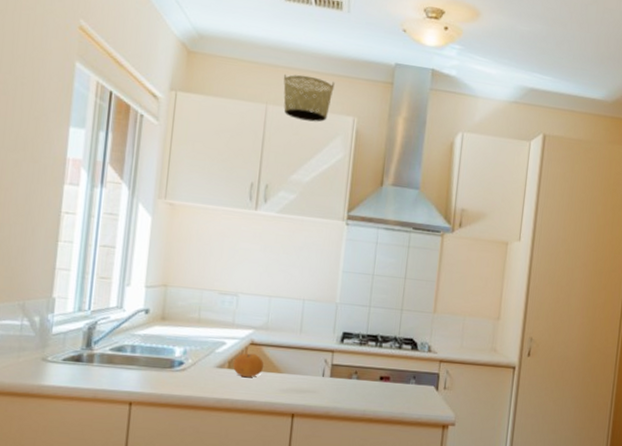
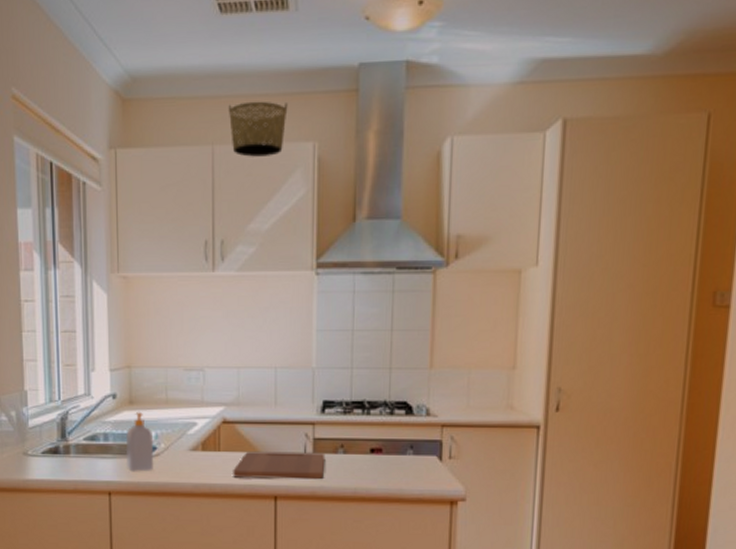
soap bottle: none [150,327,182,385] -> present [125,411,153,472]
fruit: present [233,353,264,377] -> none [207,432,240,458]
cutting board: none [255,371,341,401] -> present [233,451,326,480]

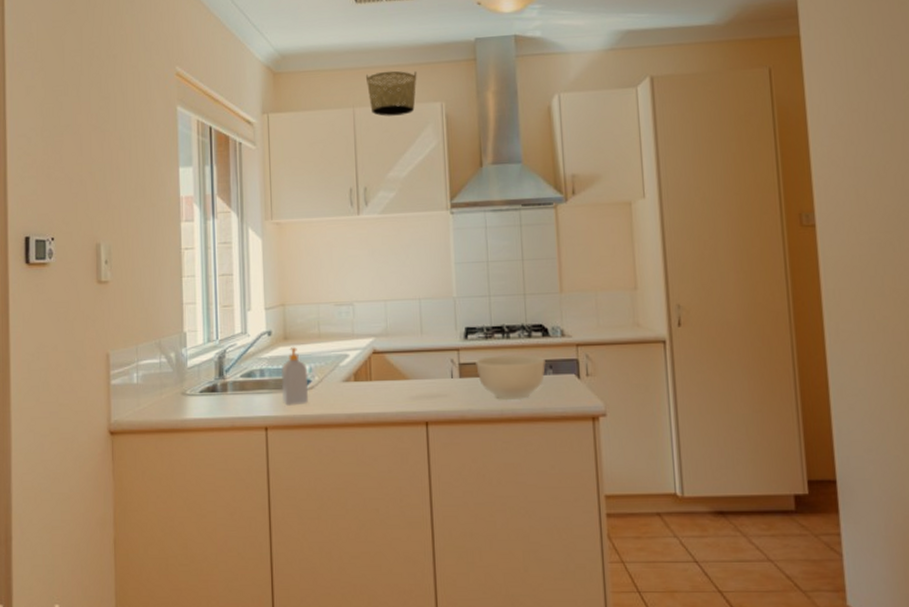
cutting board: present [233,451,326,480] -> none [385,377,472,406]
bowl: none [331,432,406,479] -> present [476,355,546,400]

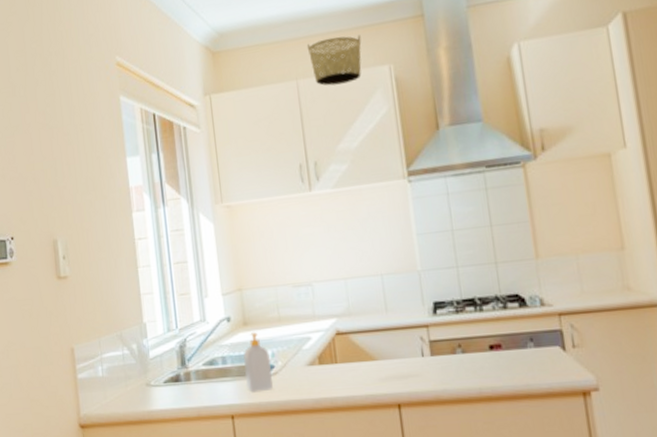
bowl: present [476,355,546,400] -> none [447,328,526,377]

